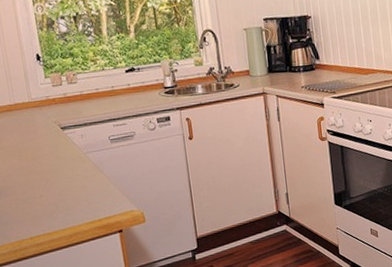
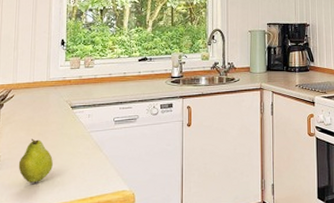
fruit: none [16,164,54,210] -> present [18,138,53,183]

